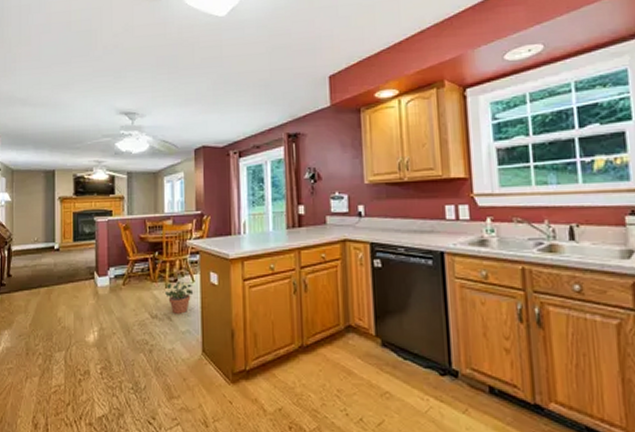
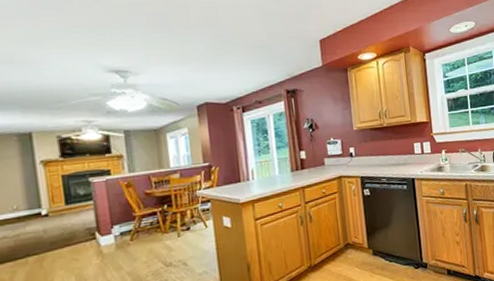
potted plant: present [165,281,194,314] -> none [178,228,208,259]

